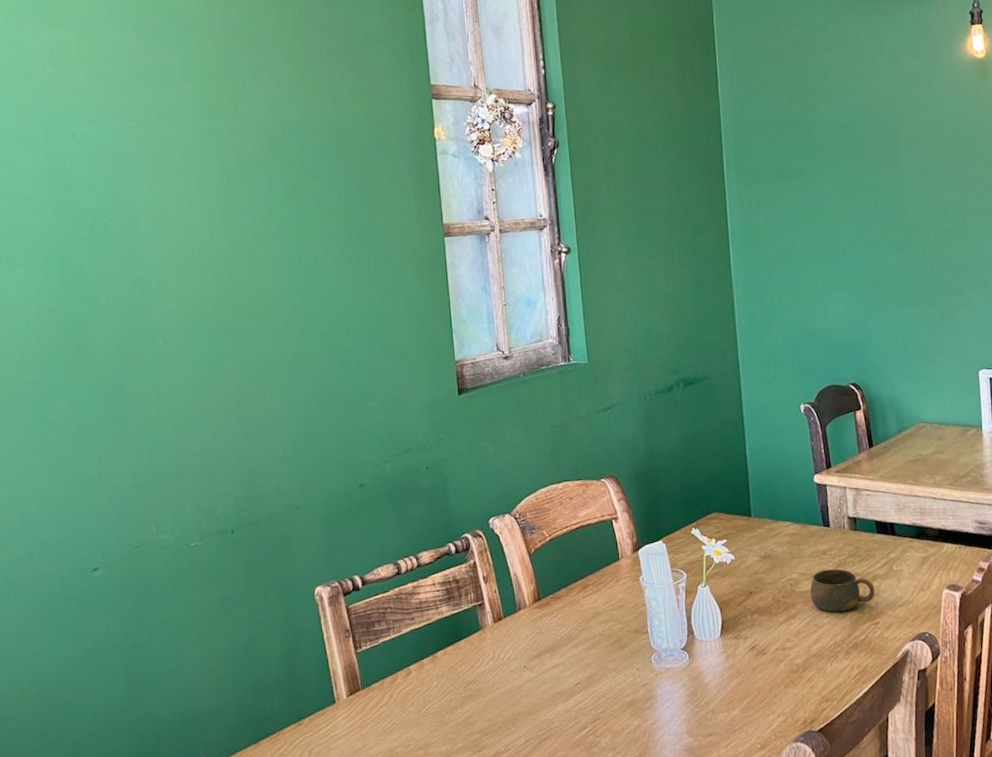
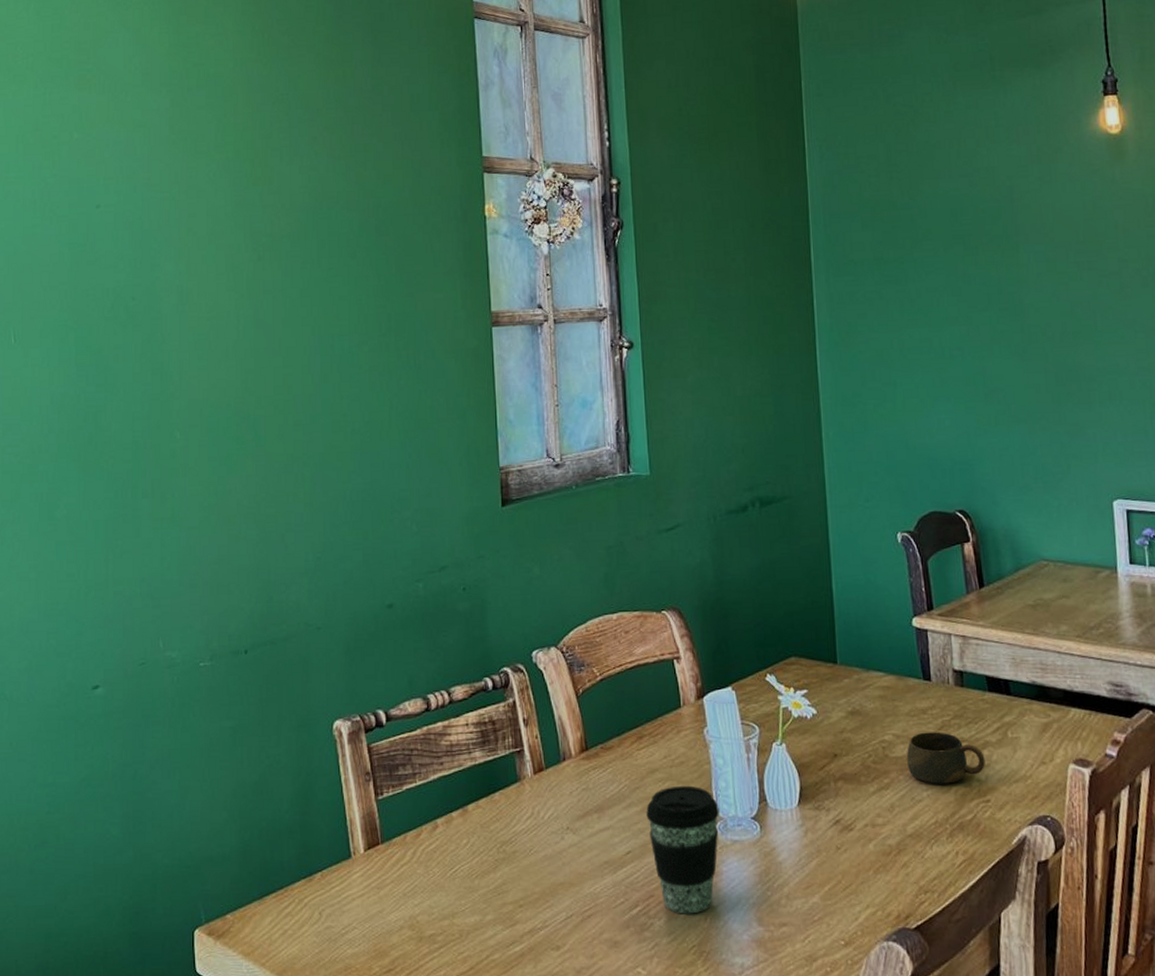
coffee cup: none [591,625,654,732] -> present [646,785,719,914]

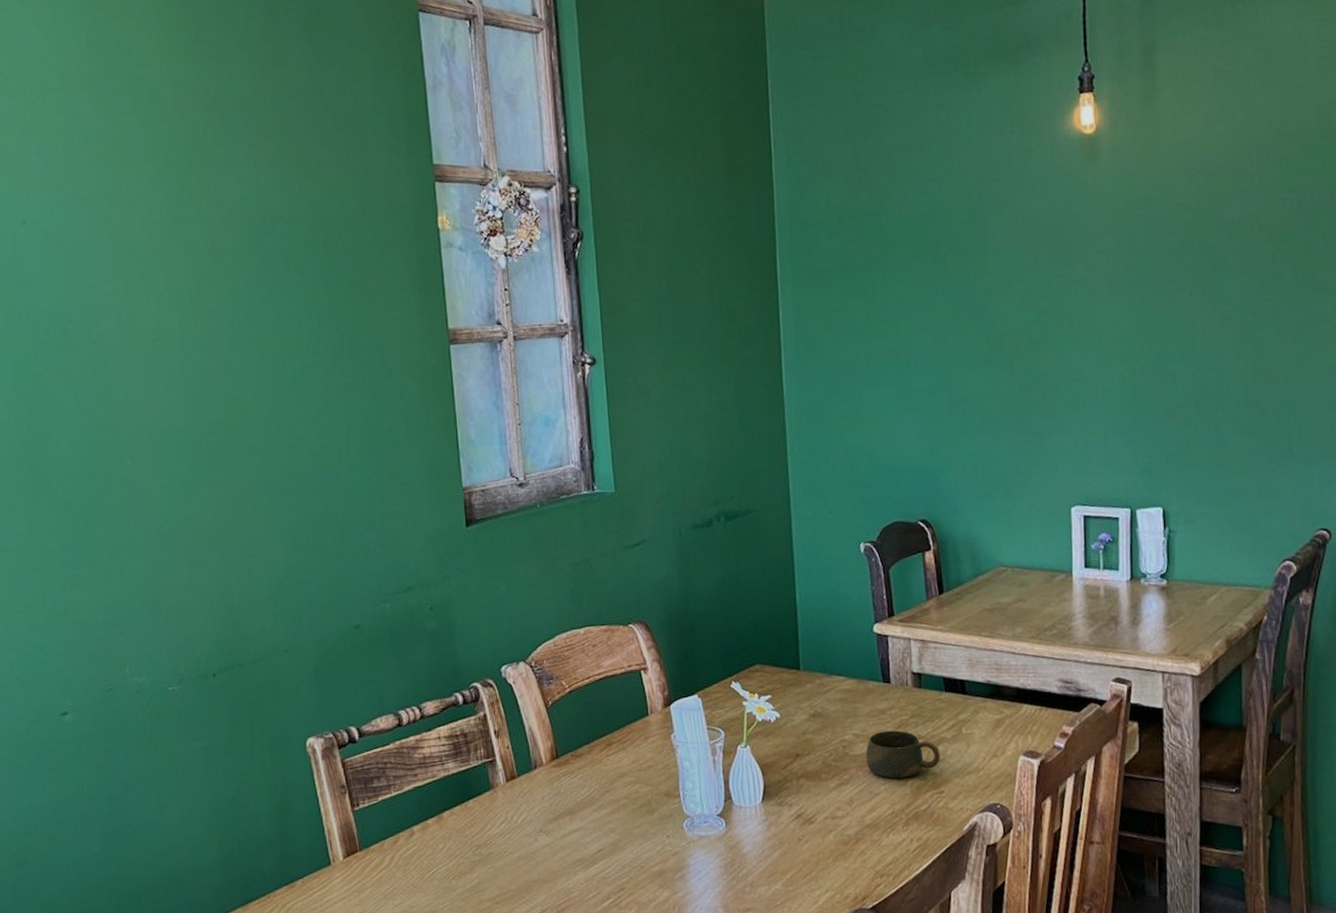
coffee cup: present [646,785,719,914] -> none [616,787,687,904]

